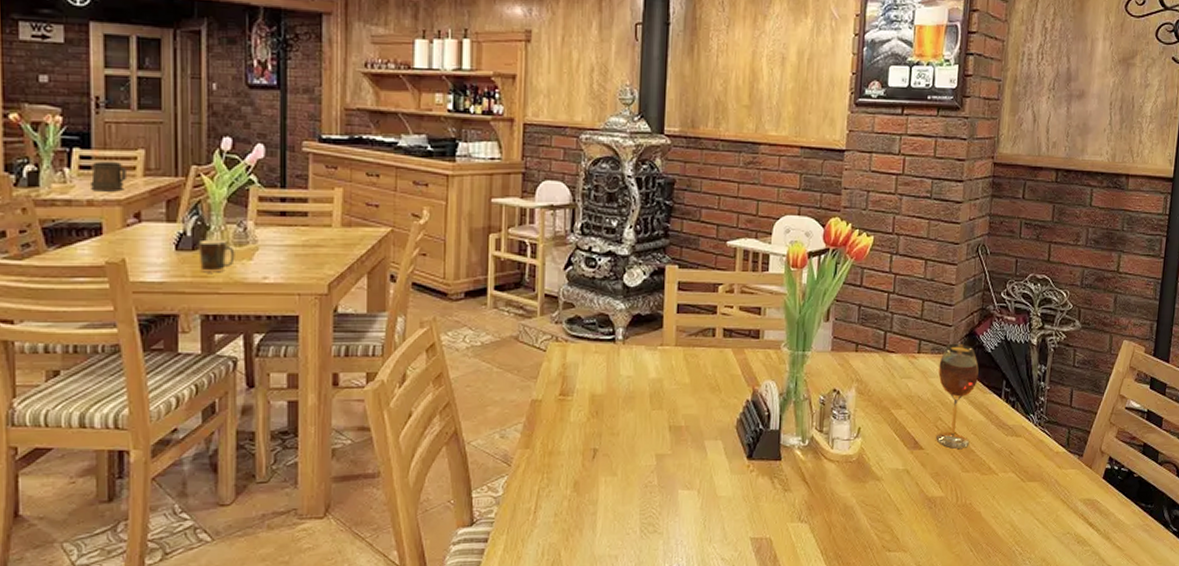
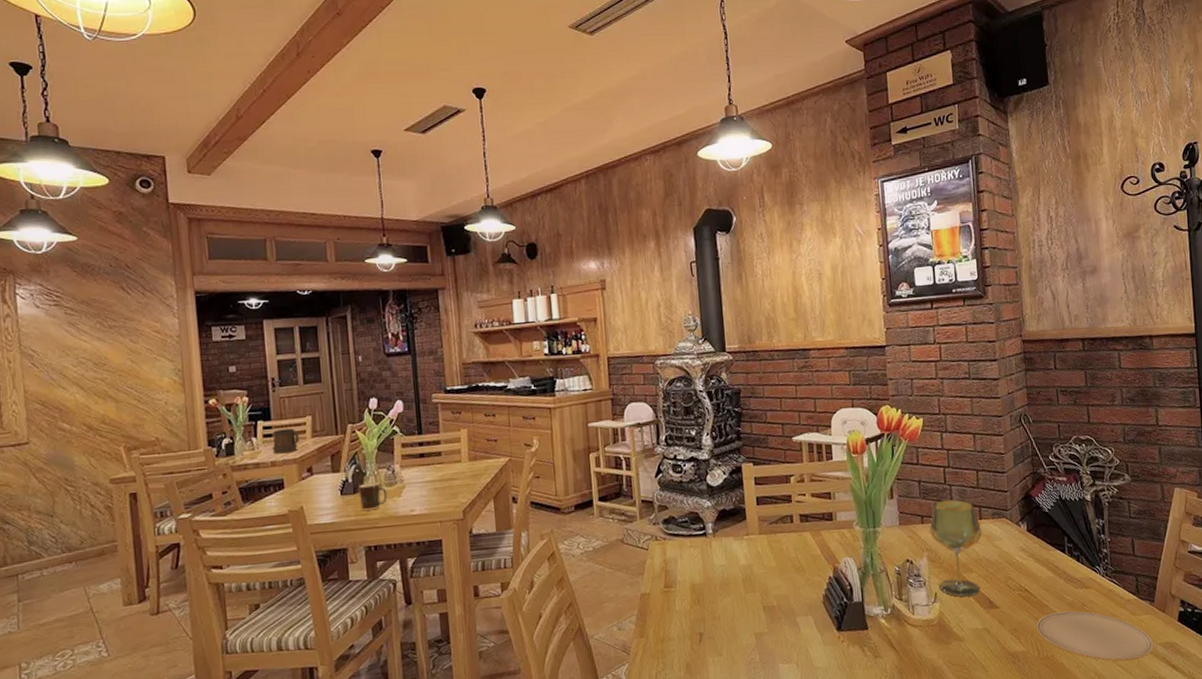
wine glass: none [863,329,918,435] -> present [929,499,982,598]
wineglass: present [936,343,979,449] -> none [1001,506,1042,605]
plate: none [958,458,1075,515] -> present [1036,610,1154,662]

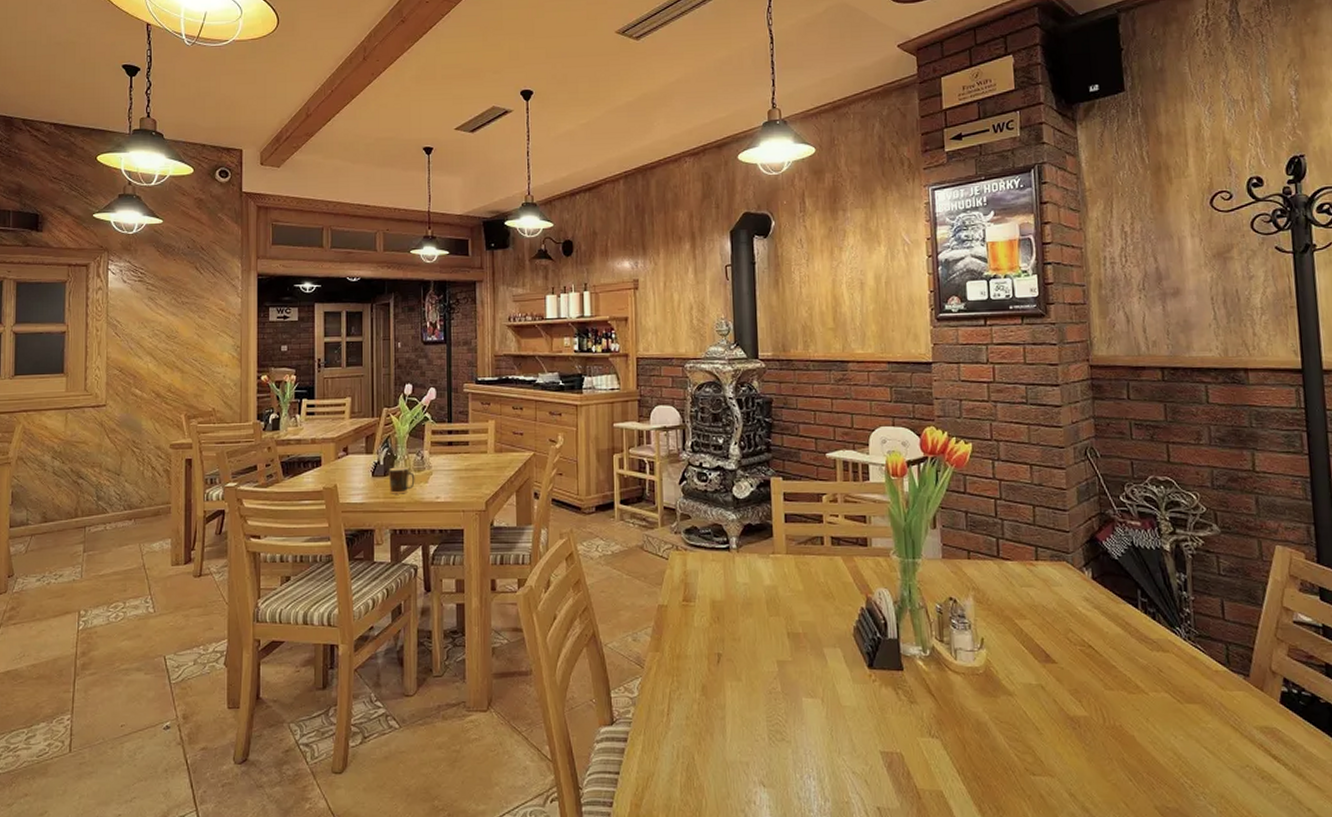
beer mug: present [272,428,299,454] -> none [313,408,338,432]
wine glass: present [929,499,982,598] -> none [977,535,1038,647]
plate: present [1036,610,1154,662] -> none [1101,675,1249,743]

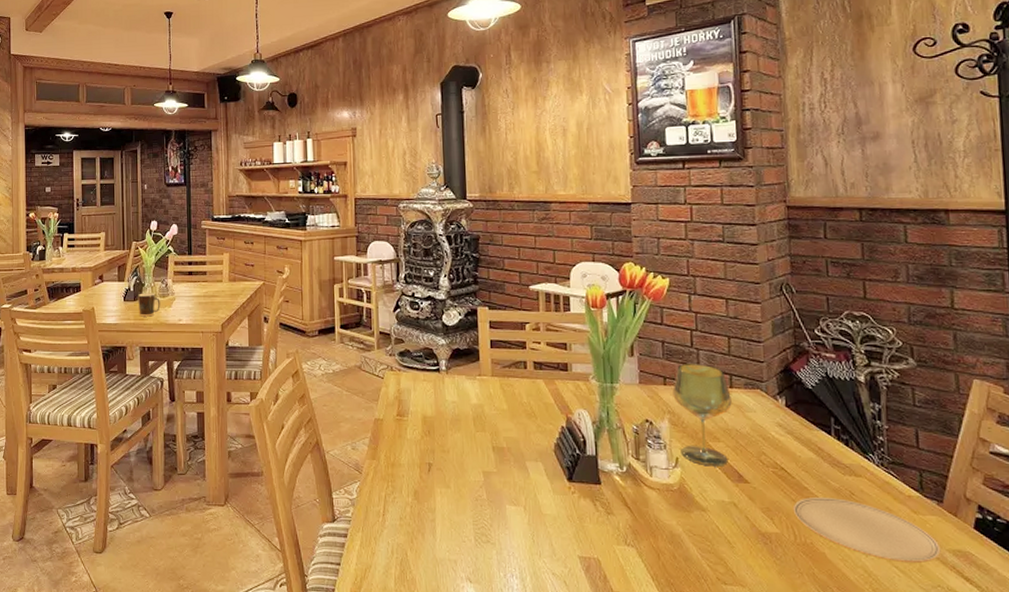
wine glass: none [977,535,1038,647] -> present [673,364,732,467]
plate: none [1101,675,1249,743] -> present [792,496,941,564]

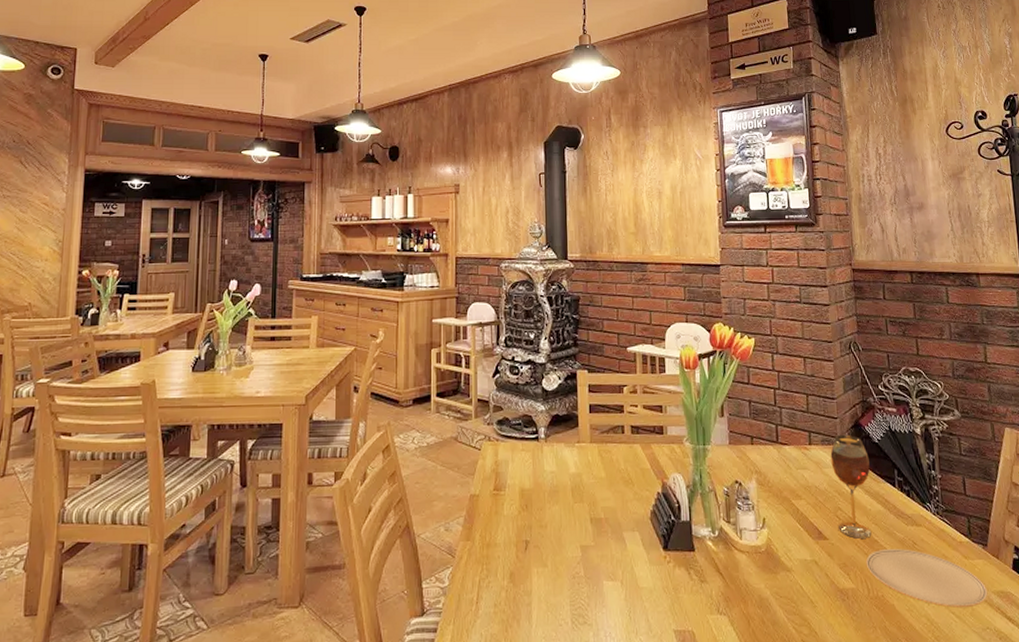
mug: present [137,293,160,317] -> none [208,361,236,390]
wine glass: present [673,364,732,467] -> none [759,422,811,525]
wineglass: none [754,379,801,485] -> present [830,434,872,539]

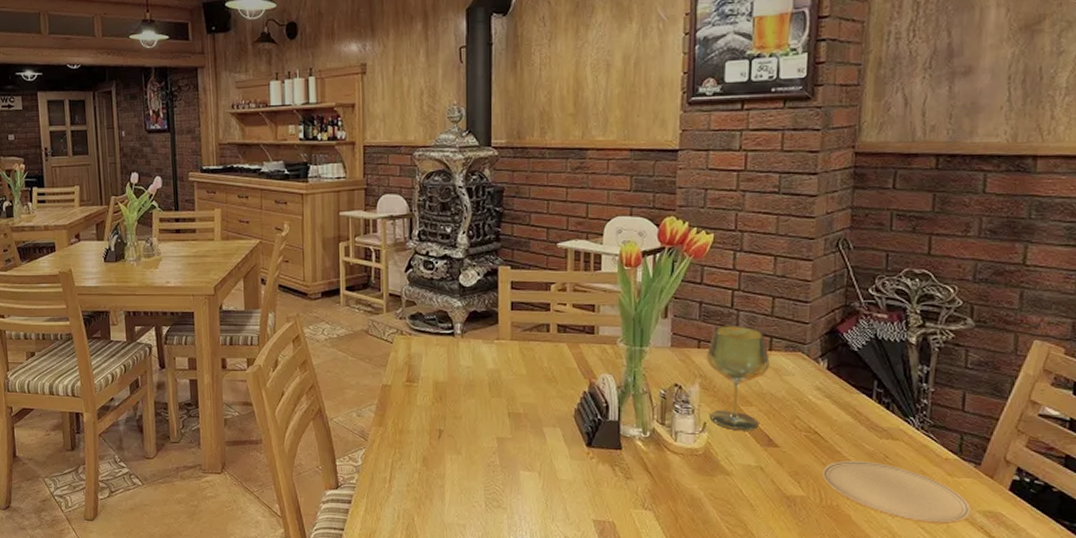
wine glass: none [759,422,811,525] -> present [706,326,770,431]
wineglass: present [830,434,872,539] -> none [794,341,843,448]

